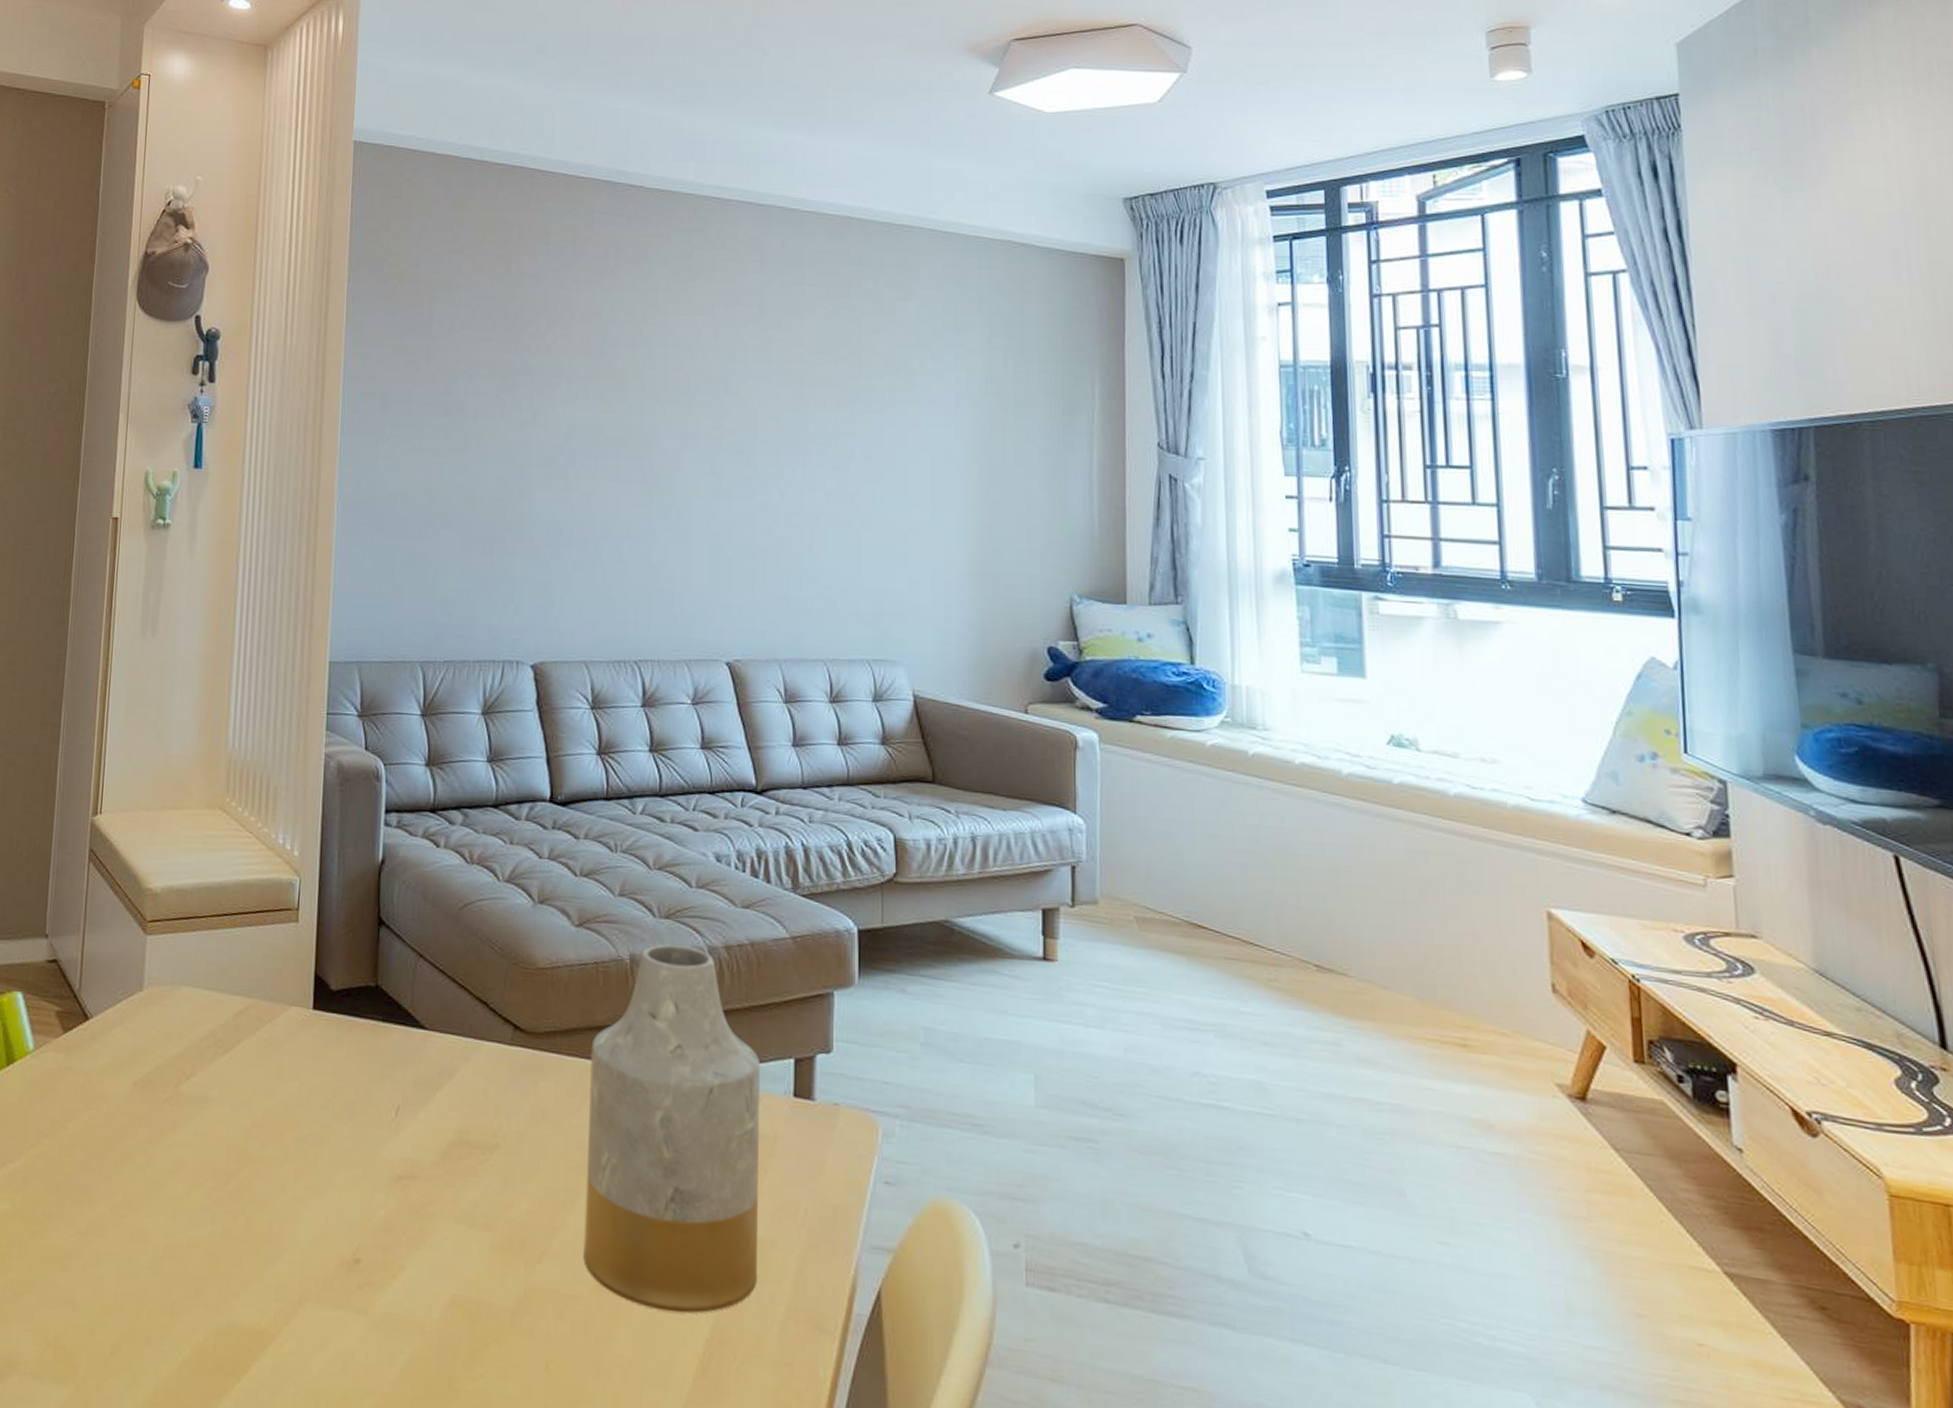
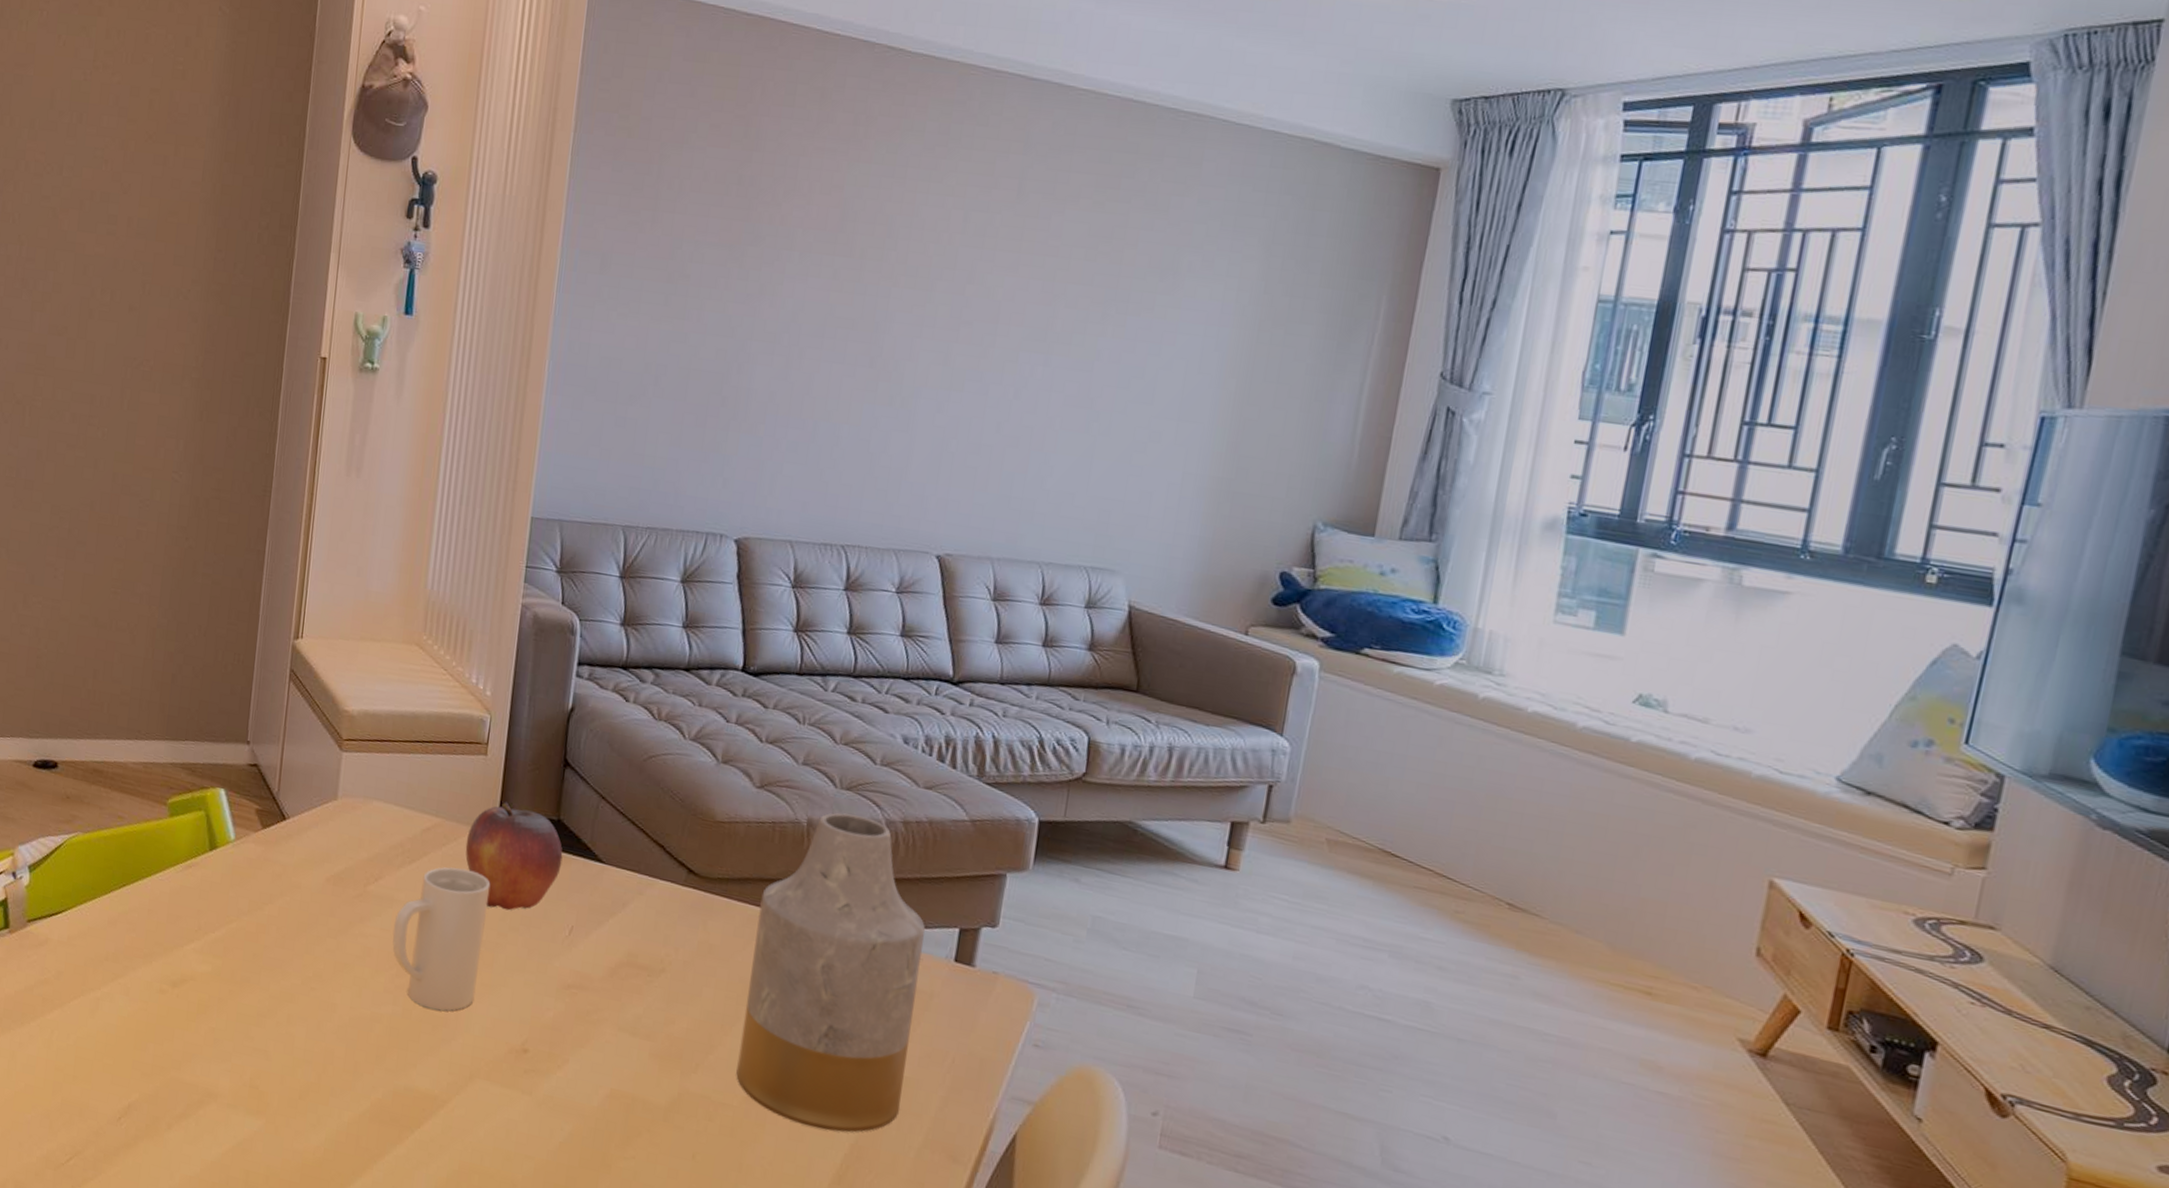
mug: none [207,1053,310,1225] -> present [392,867,491,1011]
fruit: none [281,972,383,1096] -> present [465,802,563,911]

